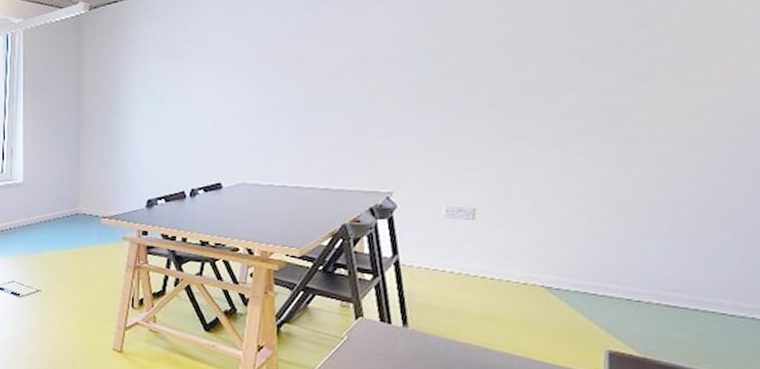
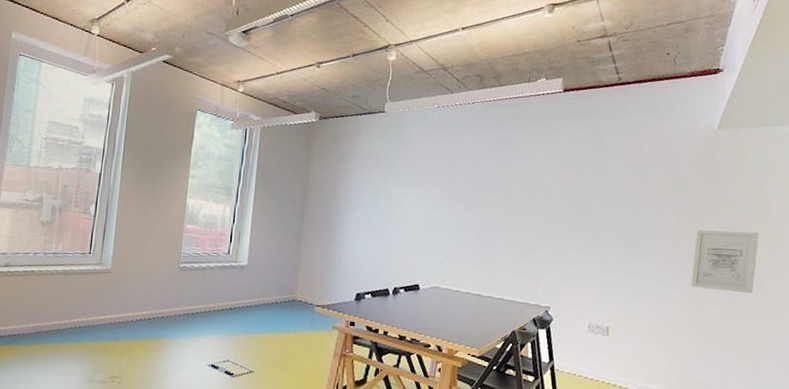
wall art: none [600,63,717,148] -> present [690,229,759,294]

